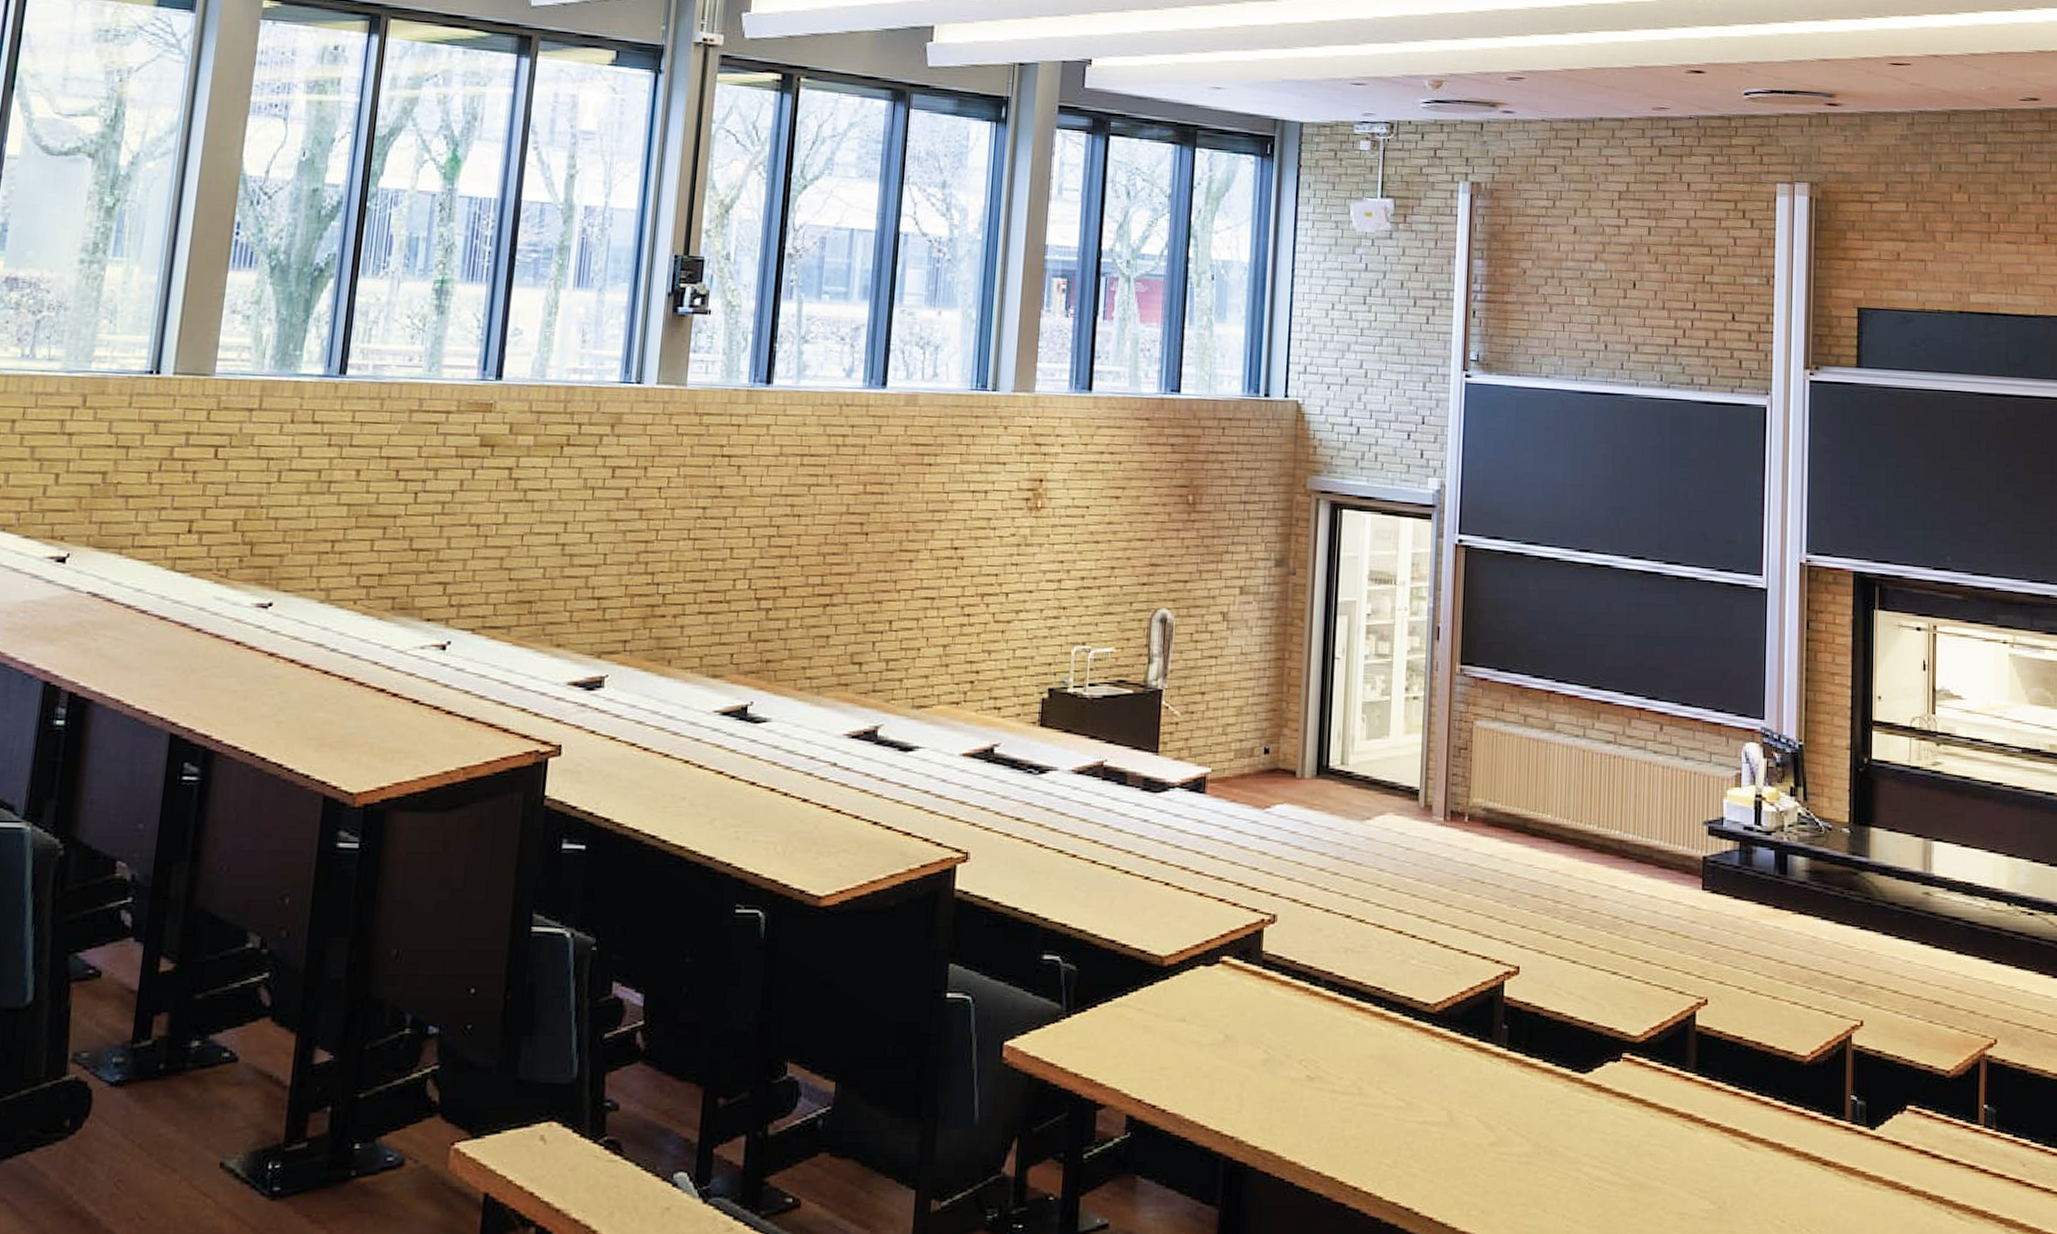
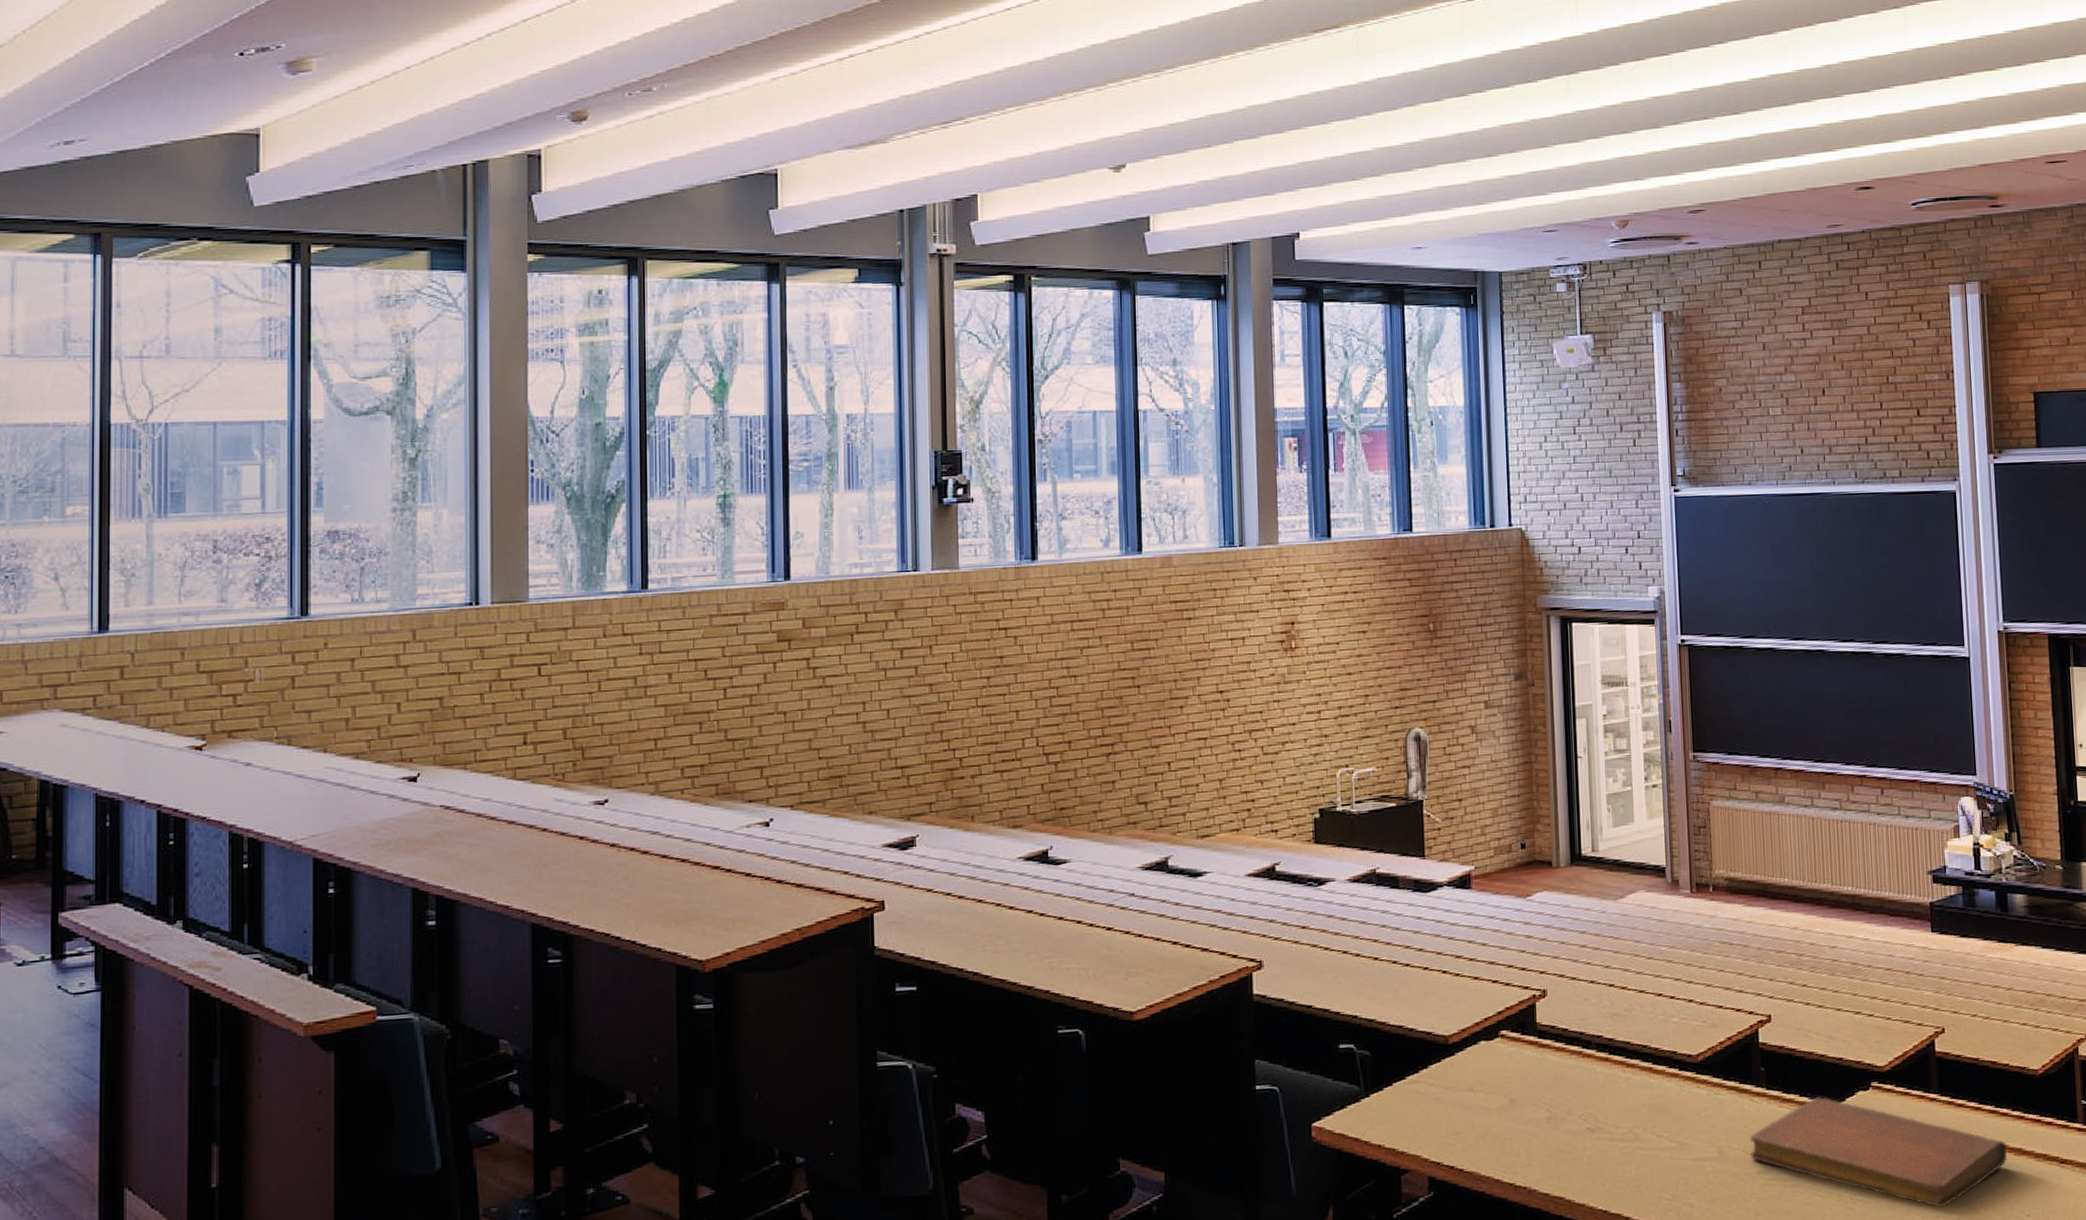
notebook: none [1483,1063,1765,1204] -> present [1750,1096,2007,1208]

